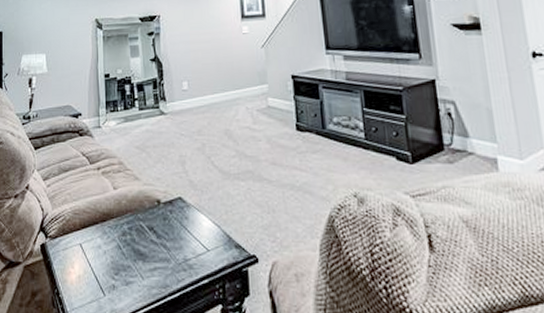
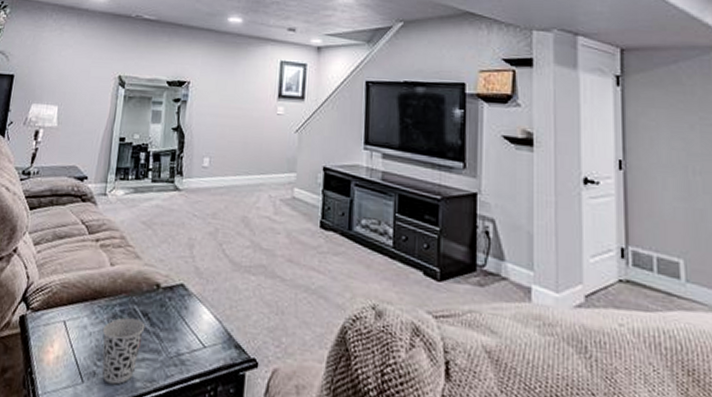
cup: none [115,234,153,294] -> present [102,317,146,385]

